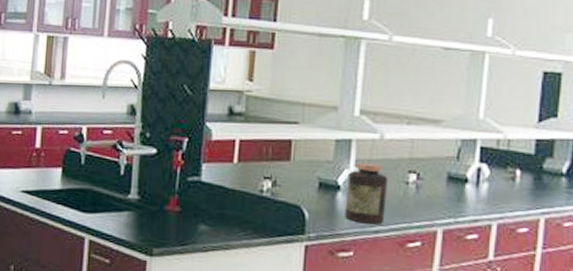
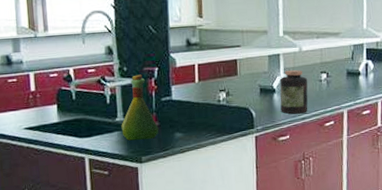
flask: none [133,144,179,227] -> present [121,74,159,141]

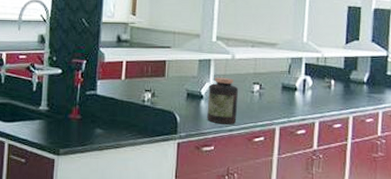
flask: present [121,74,159,141] -> none [43,65,80,132]

